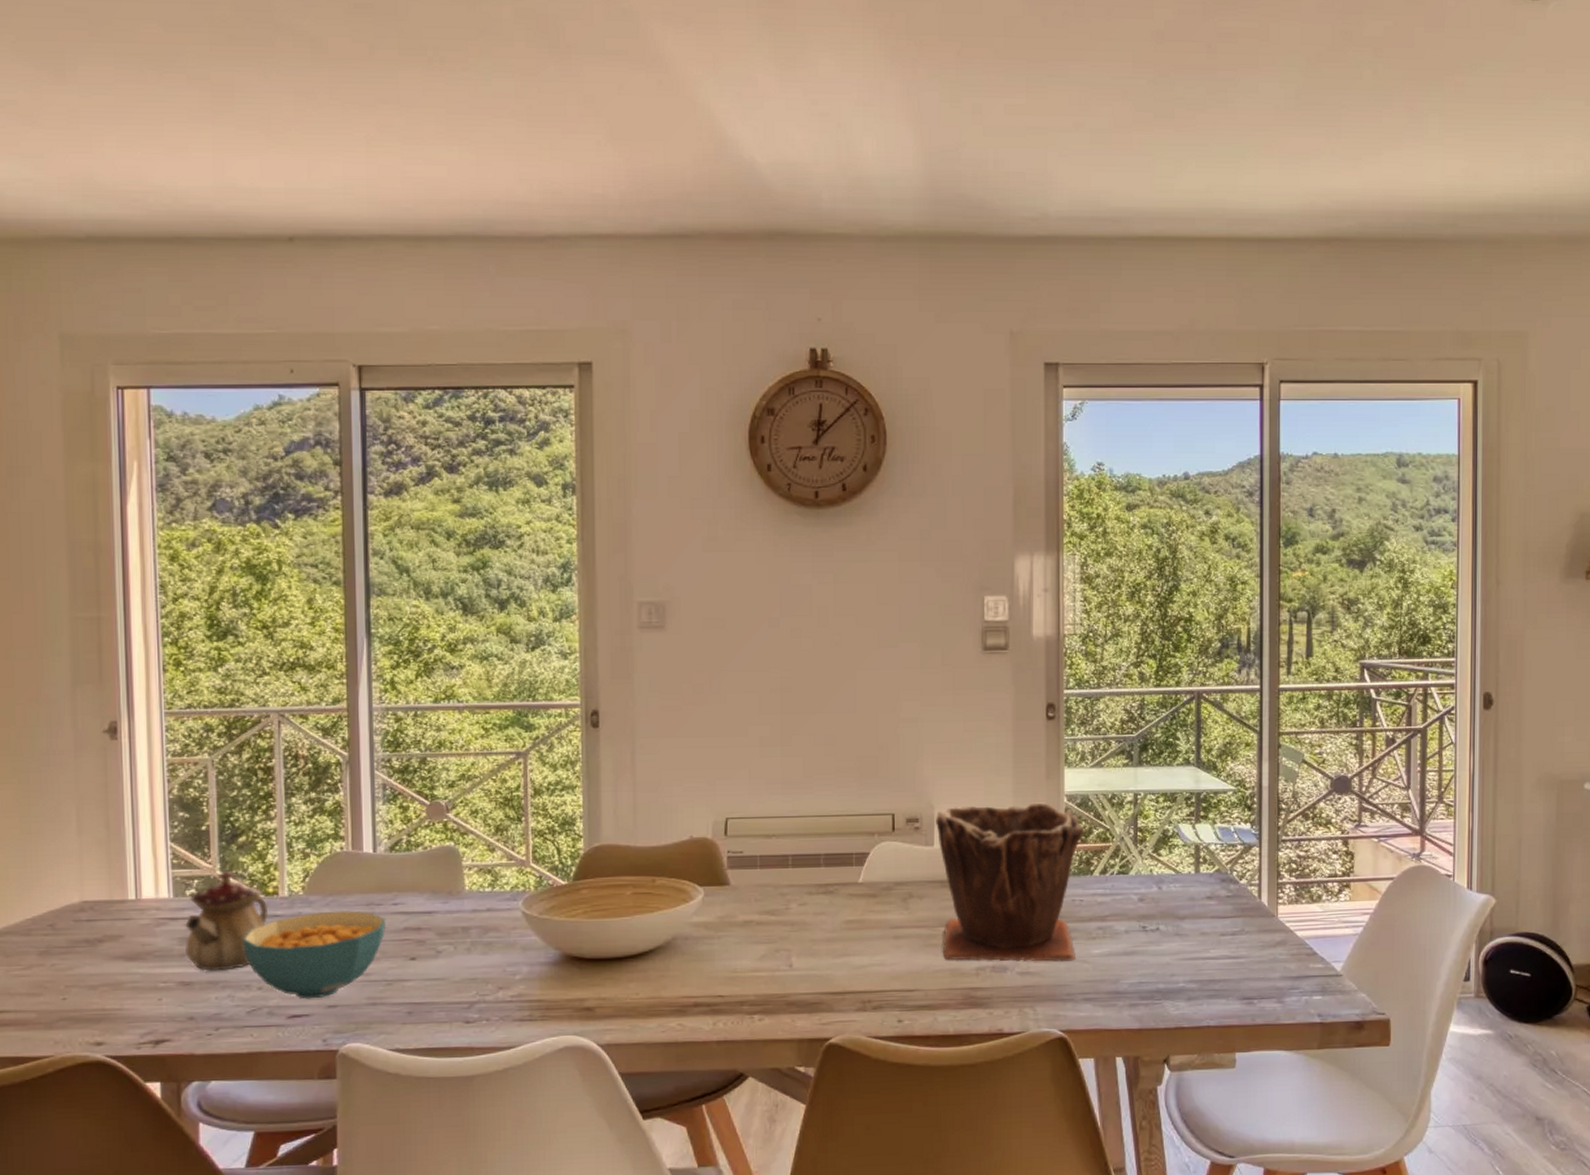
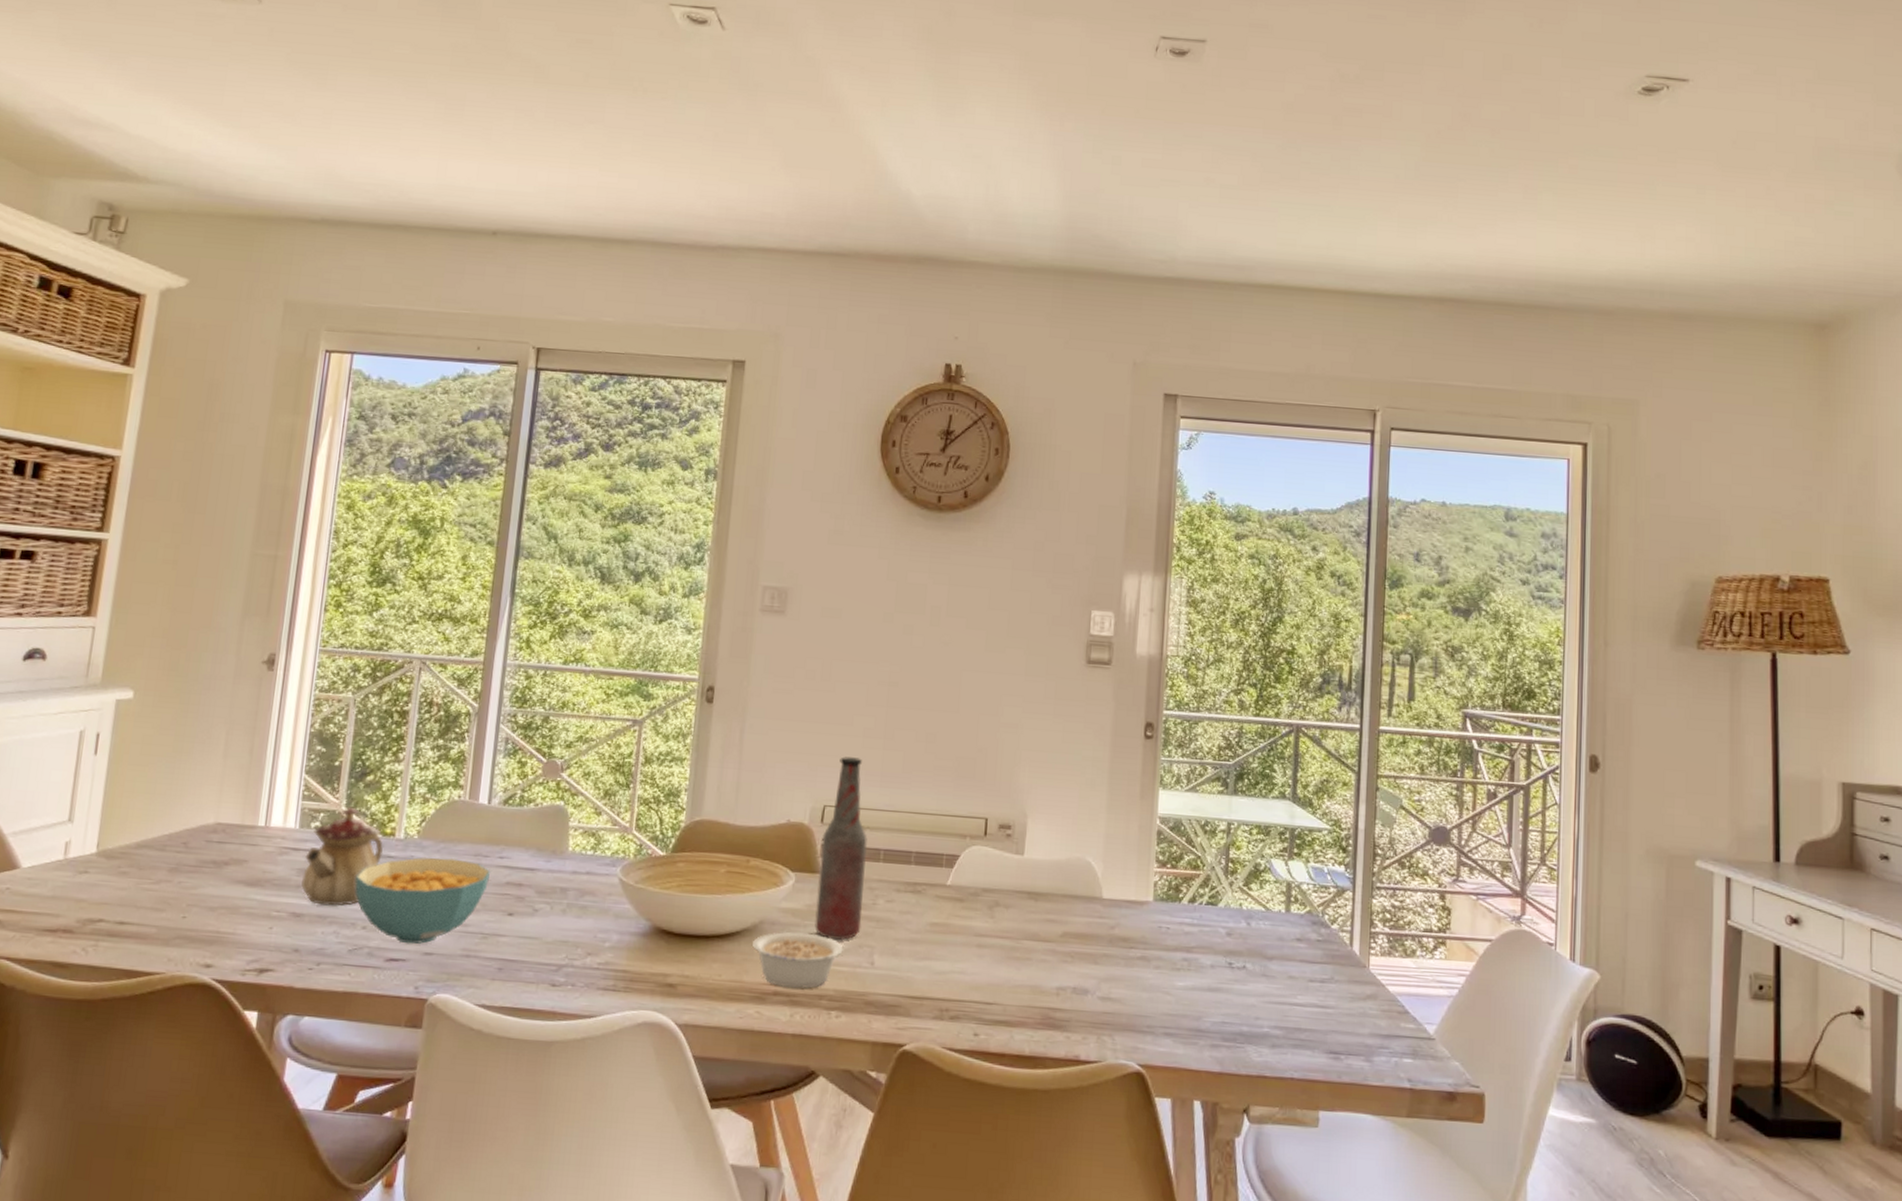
legume: none [668,943,760,998] -> present [752,932,843,989]
bottle: none [728,767,776,947] -> present [814,756,868,940]
plant pot: present [936,802,1084,962] -> none [1024,817,1176,991]

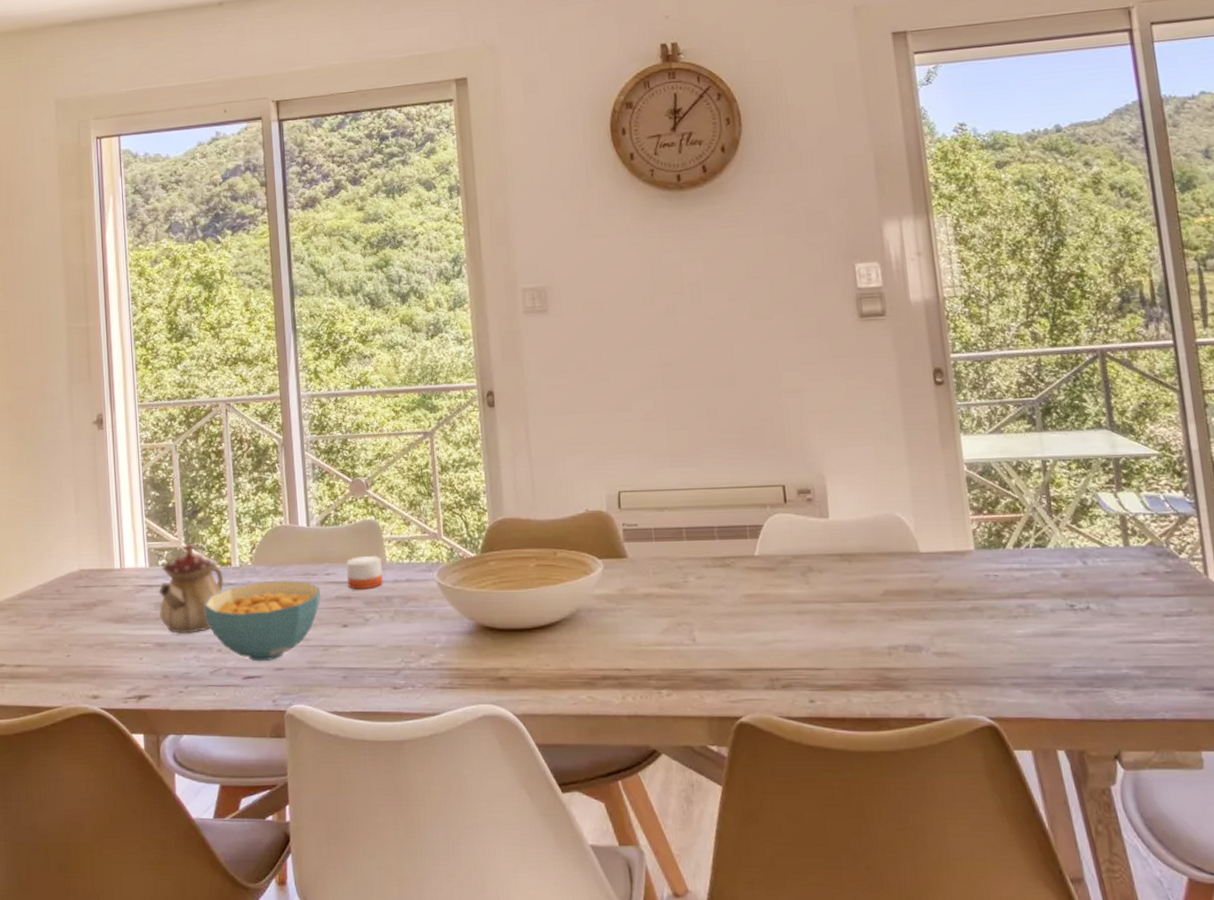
candle: none [522,841,563,878] -> present [346,555,384,590]
legume: present [752,932,843,989] -> none [573,616,663,670]
bottle: present [814,756,868,940] -> none [622,441,677,620]

